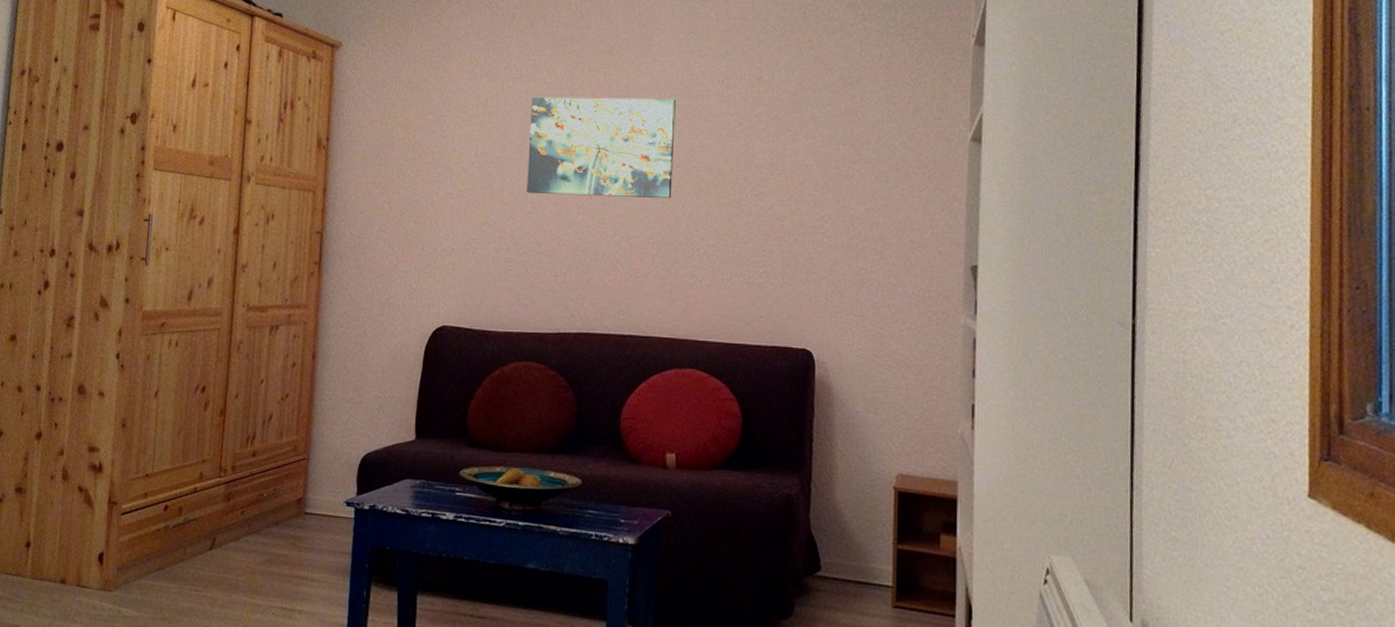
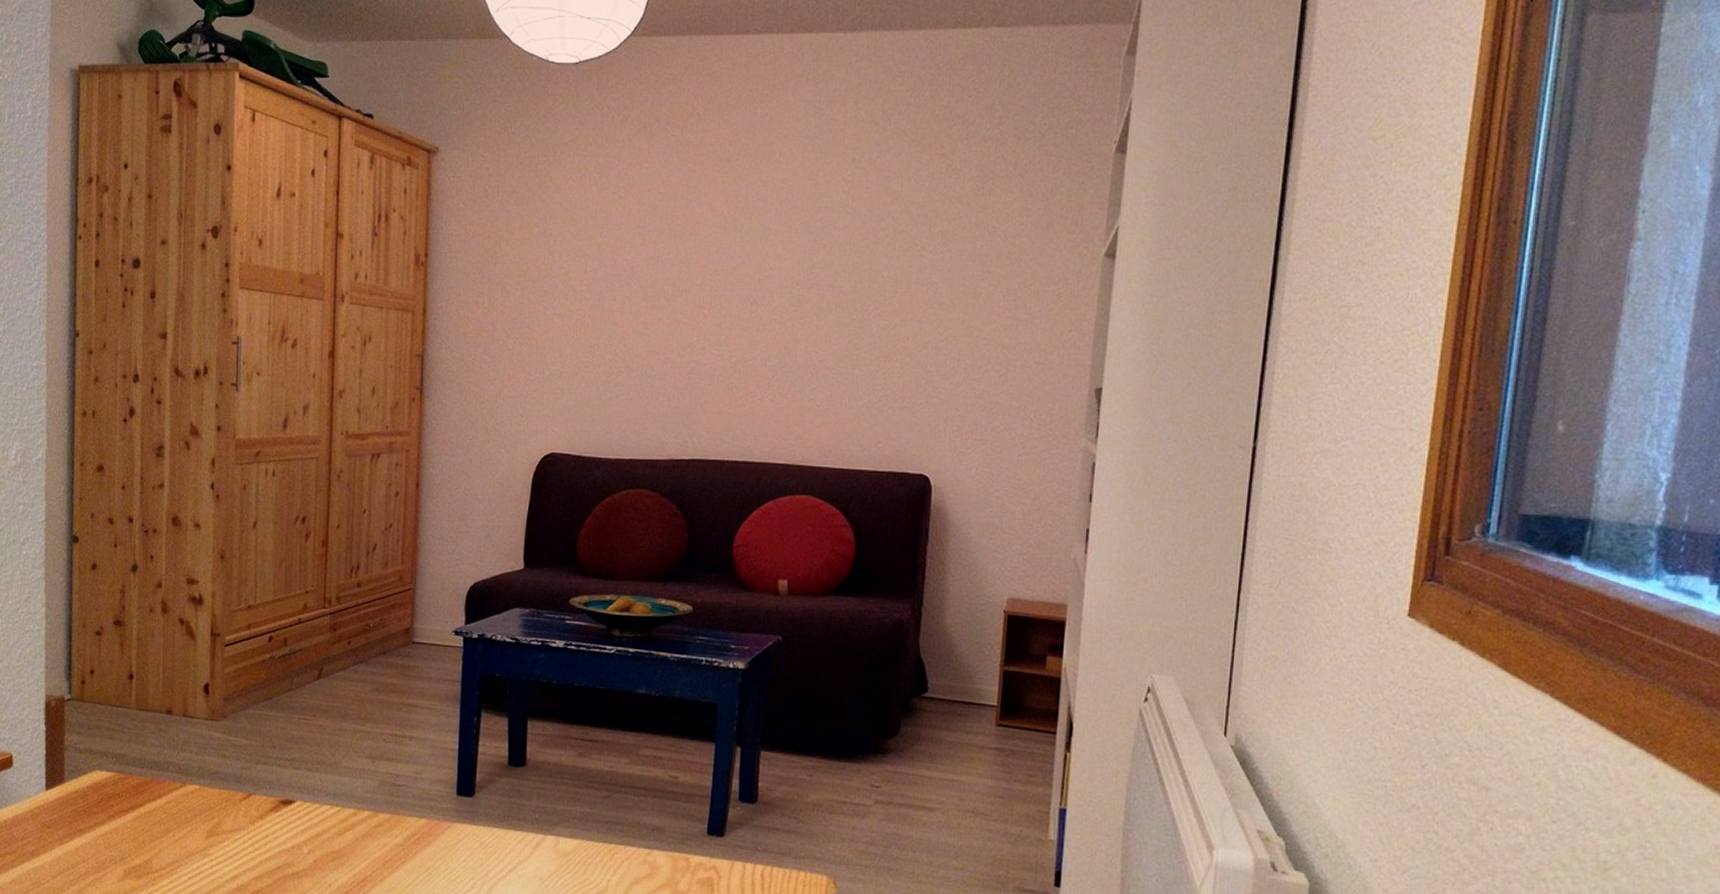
wall art: present [527,98,676,198] -> none [638,209,798,318]

